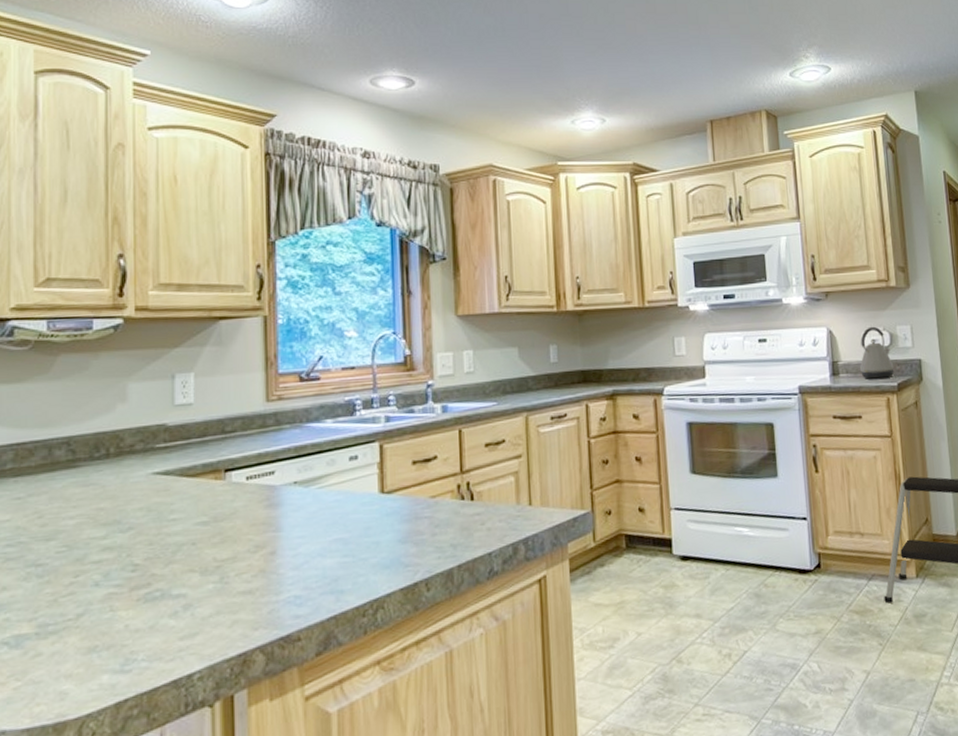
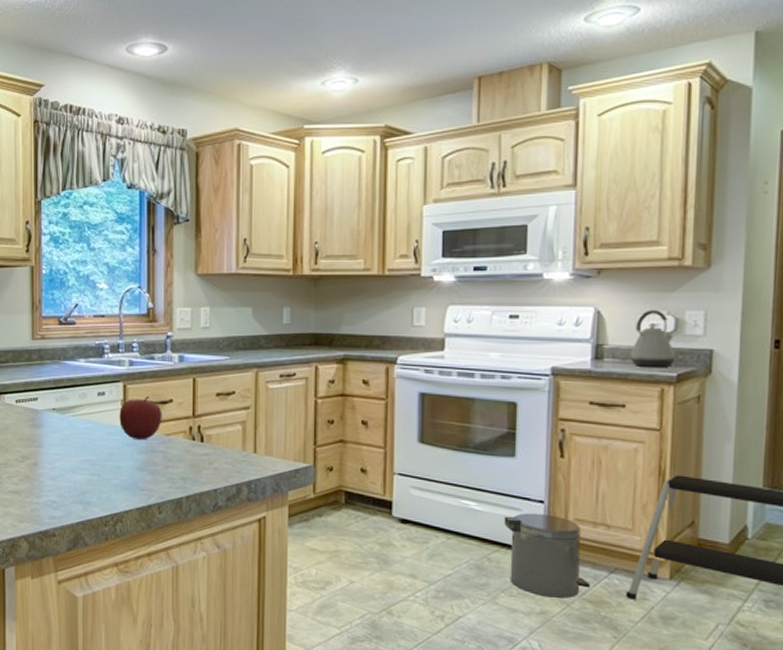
fruit: none [376,454,426,508] -> present [119,395,162,440]
trash can: none [774,530,854,615] -> present [504,513,590,598]

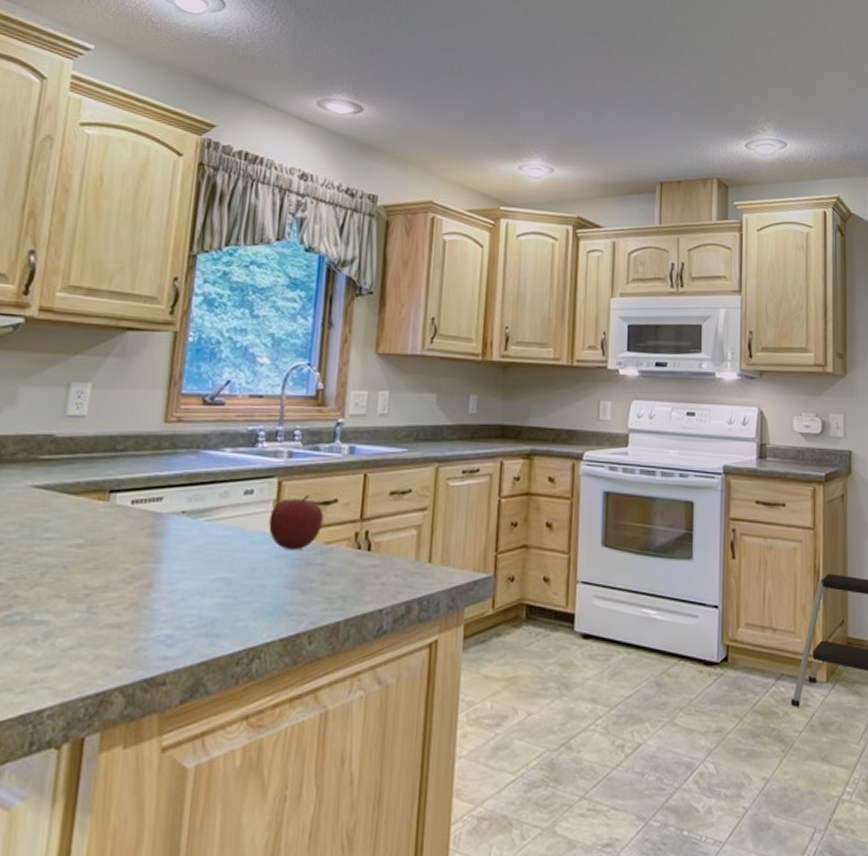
trash can: present [504,513,590,598] -> none [682,620,760,712]
kettle: present [630,309,676,368] -> none [787,411,823,468]

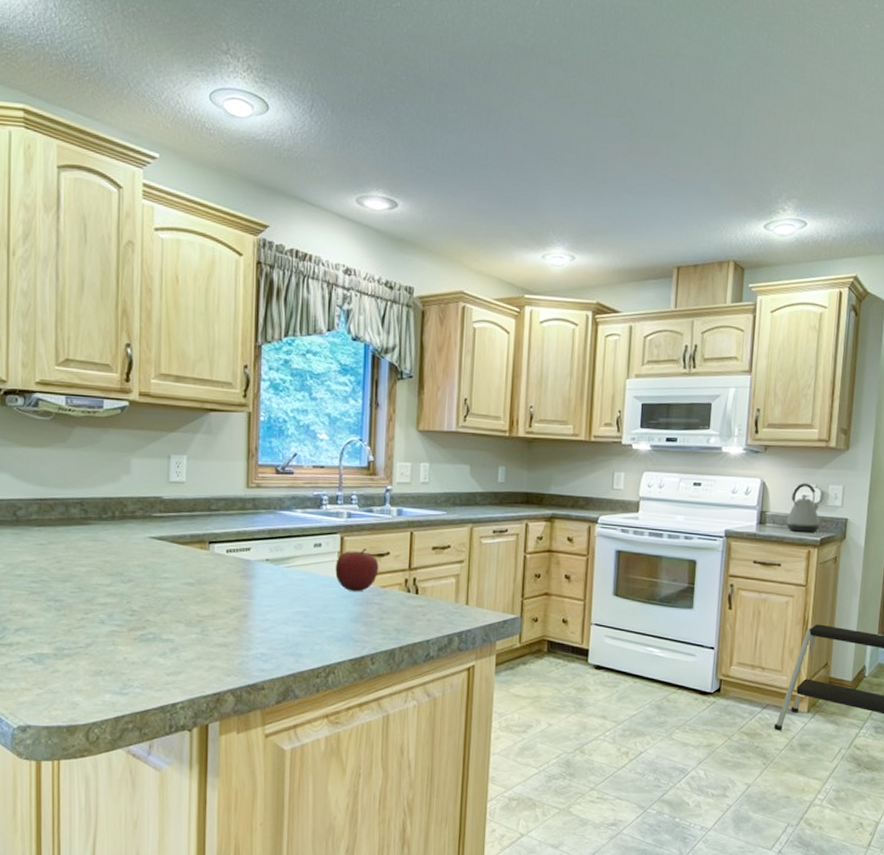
kettle: none [787,411,823,468] -> present [786,483,820,533]

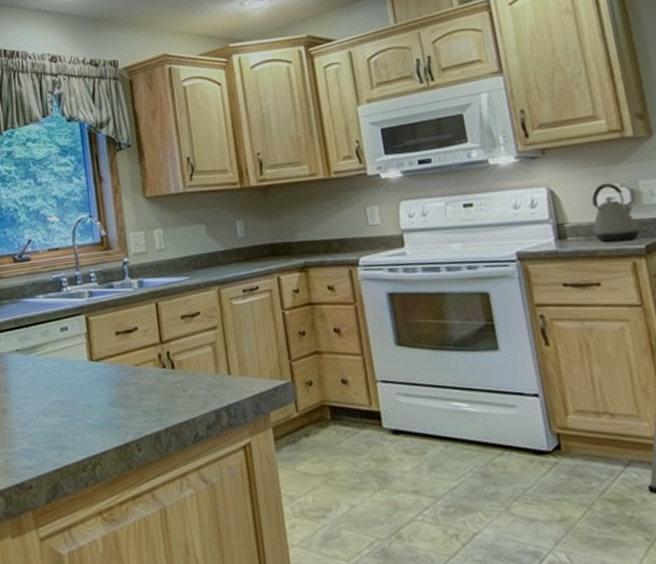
fruit: present [335,547,379,592] -> none [84,325,130,374]

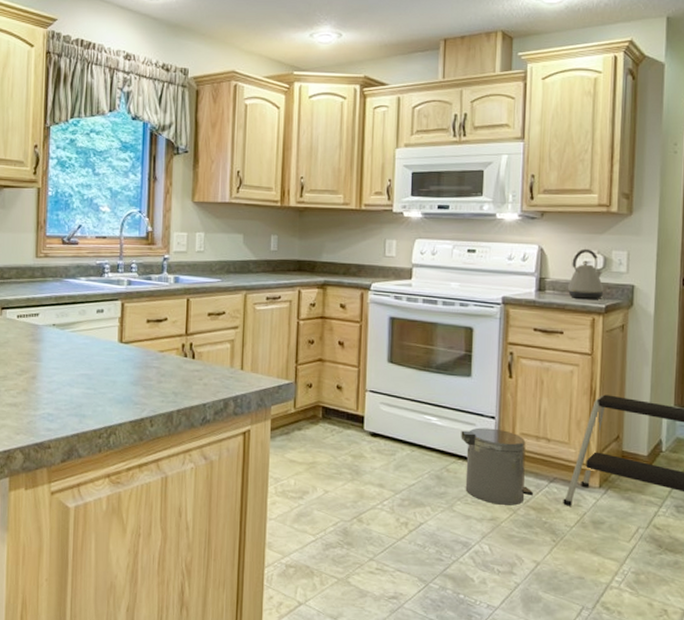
trash can: none [500,408,608,501] -> present [461,427,533,506]

